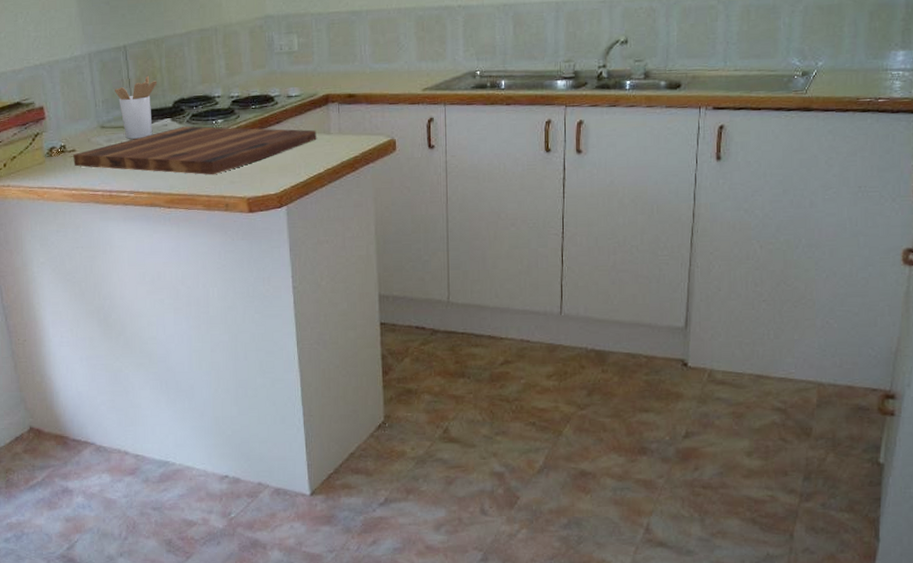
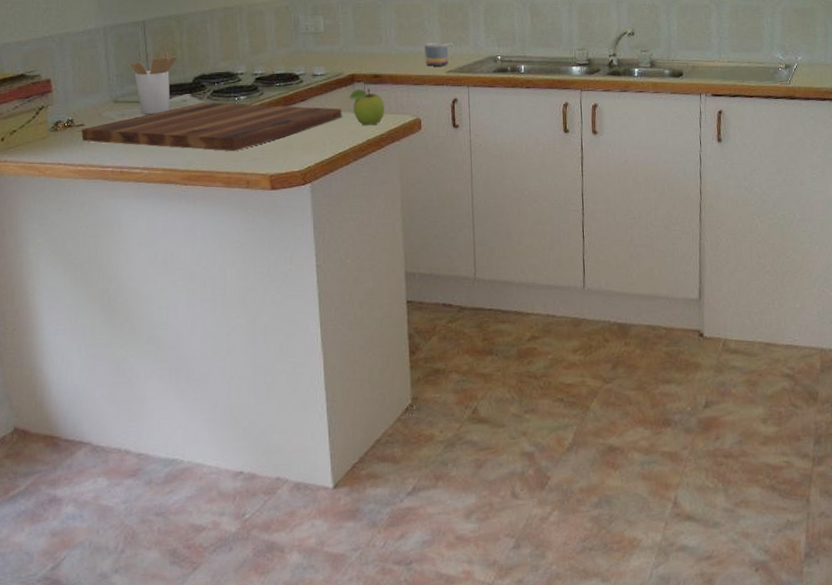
fruit: none [323,108,359,148] -> present [349,88,385,126]
mug: none [400,58,431,84] -> present [424,42,455,67]

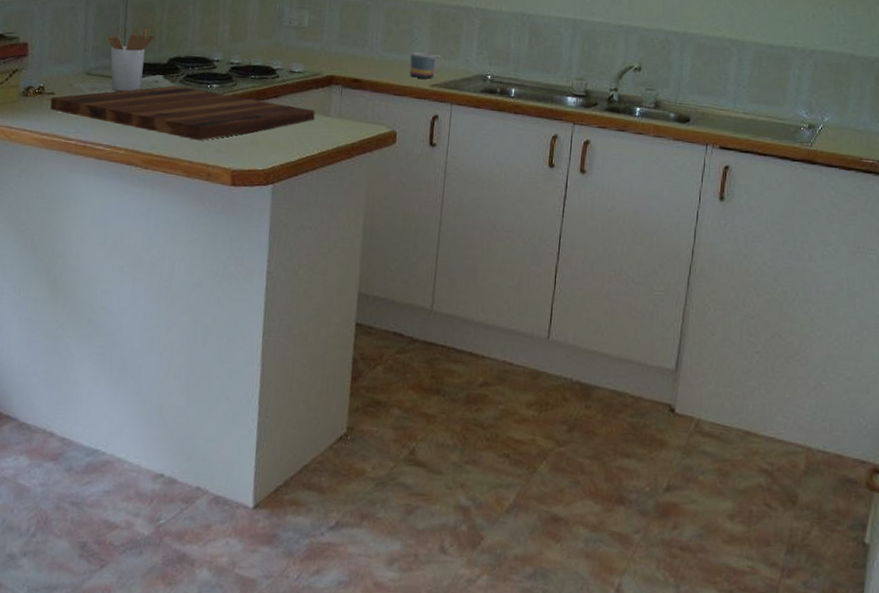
fruit: present [349,88,385,126] -> none [324,91,361,132]

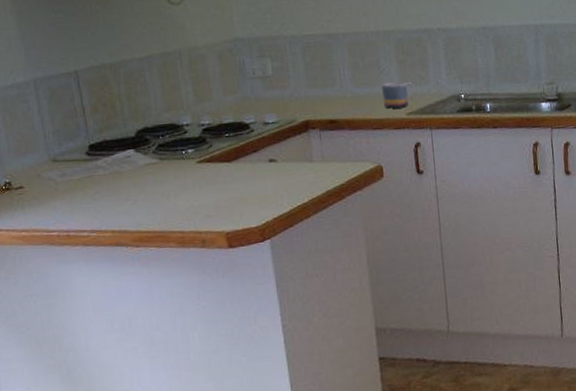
cutting board: present [50,85,316,141] -> none [21,157,299,210]
utensil holder: present [108,28,155,92] -> none [67,103,116,173]

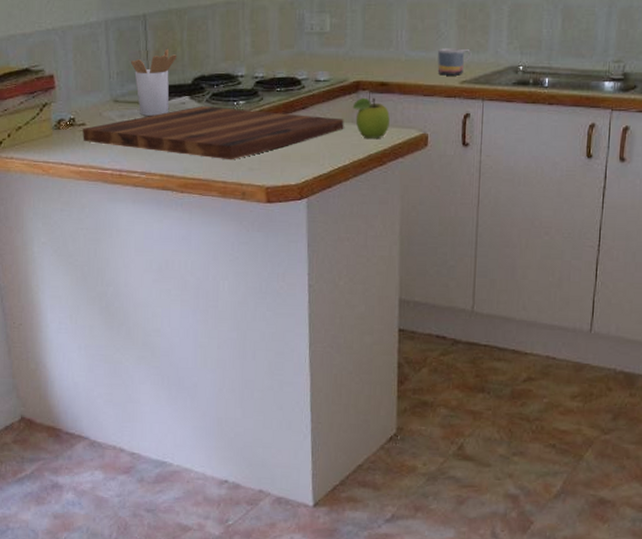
cutting board: none [21,157,299,210] -> present [83,106,344,160]
utensil holder: none [67,103,116,173] -> present [131,48,177,116]
fruit: none [304,135,344,176] -> present [352,97,390,140]

